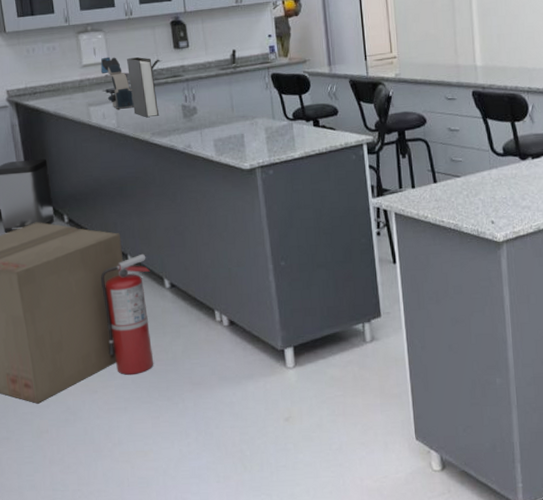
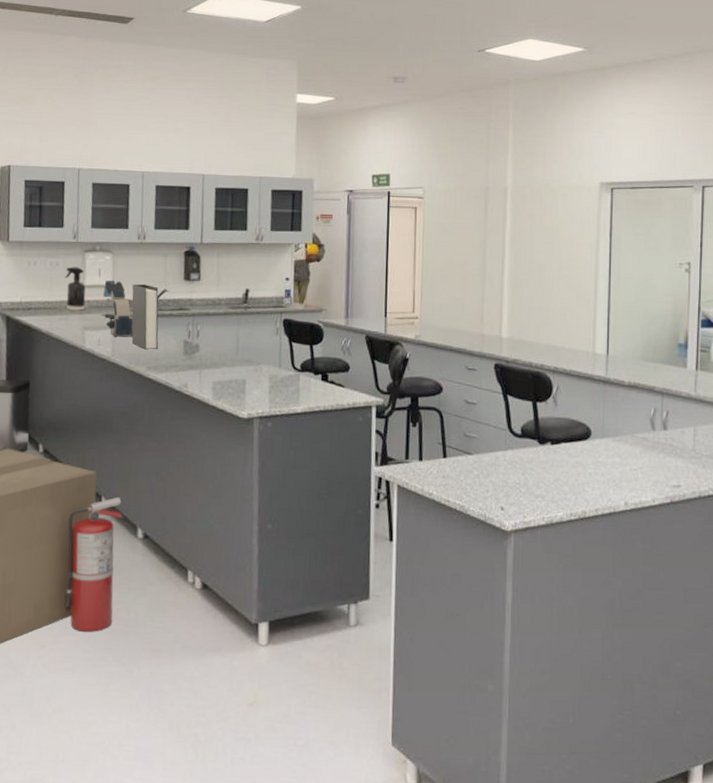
spray bottle: none [63,48,86,90] -> present [65,267,86,311]

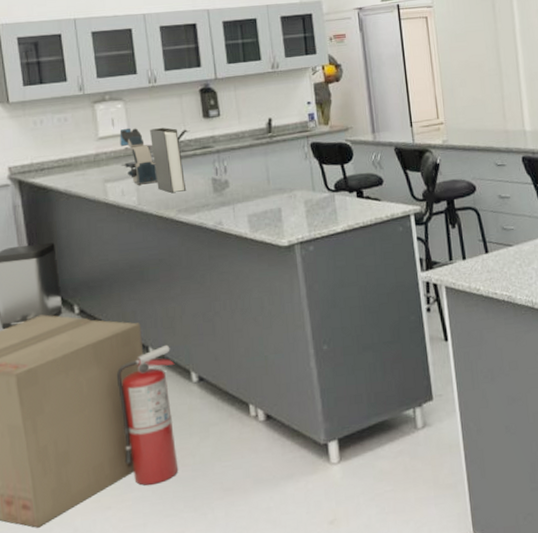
spray bottle: present [65,267,86,311] -> none [76,119,102,165]

